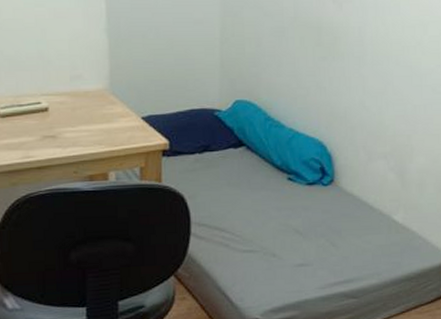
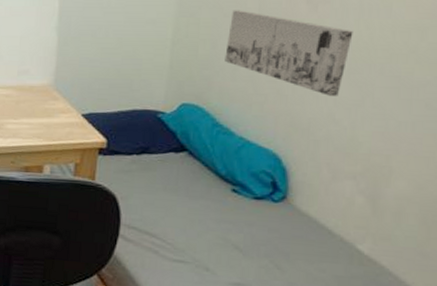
wall art: none [269,9,373,86] -> present [225,10,353,96]

